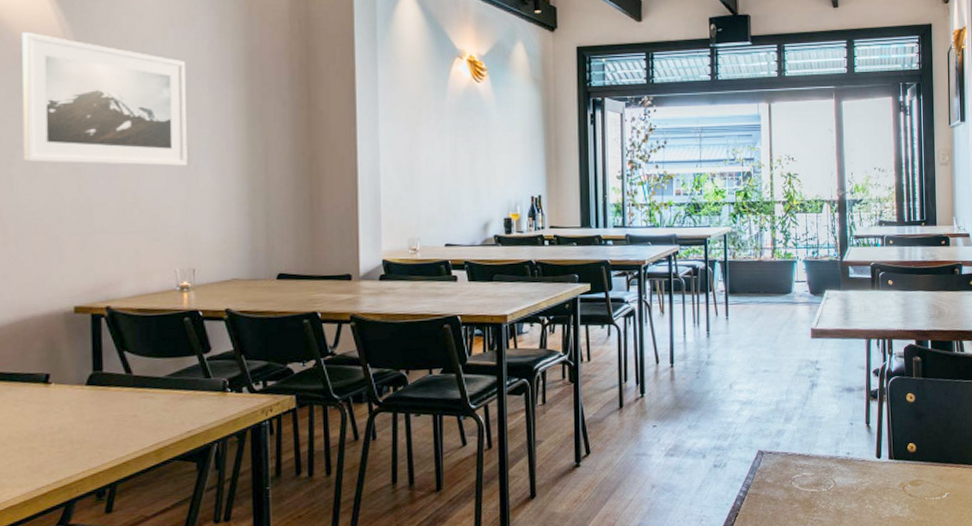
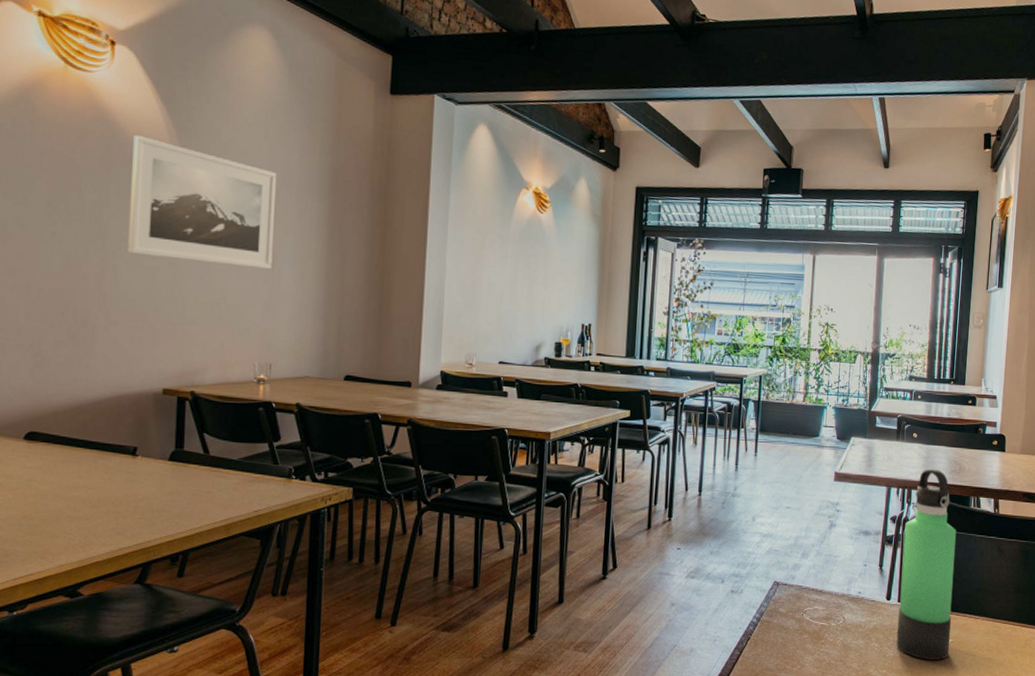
thermos bottle: none [889,315,947,517] -> present [896,469,957,660]

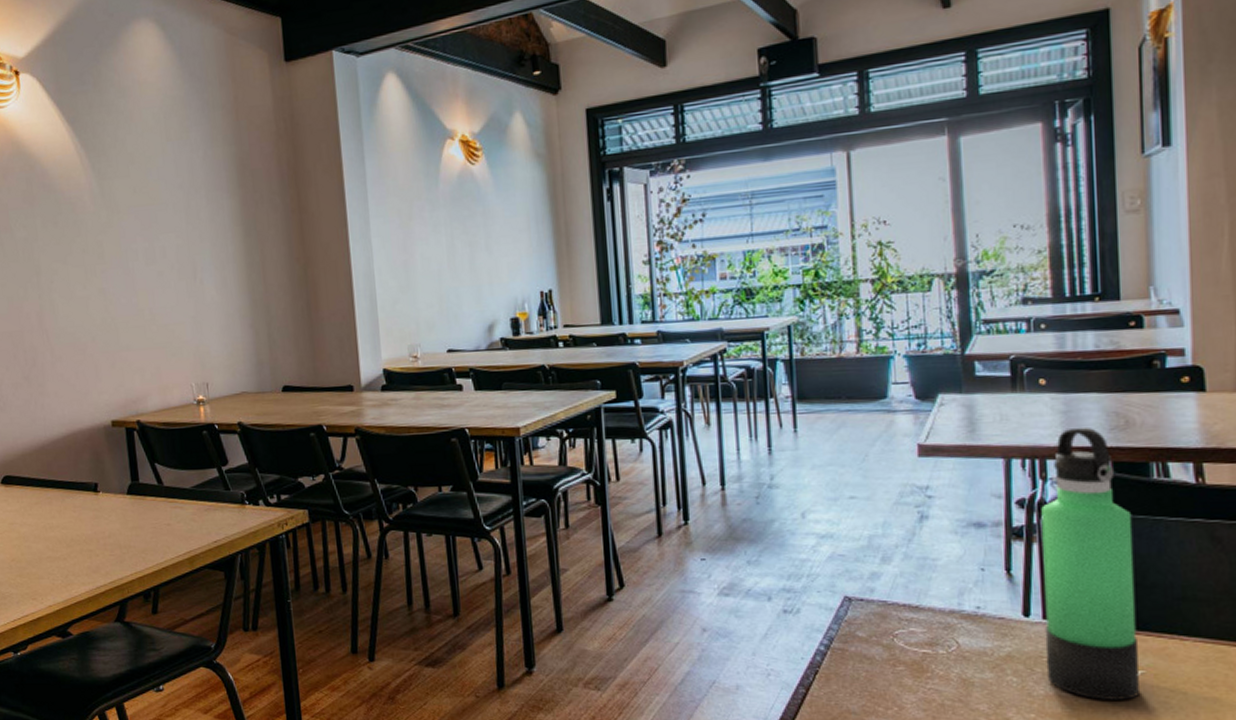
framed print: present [127,135,276,269] -> none [48,163,194,286]

